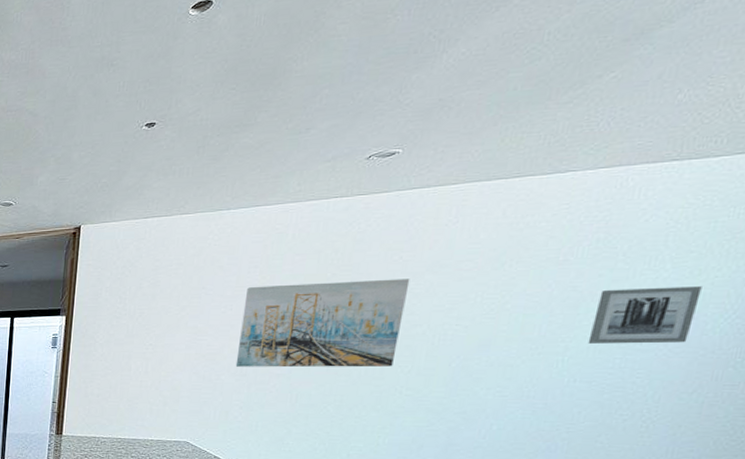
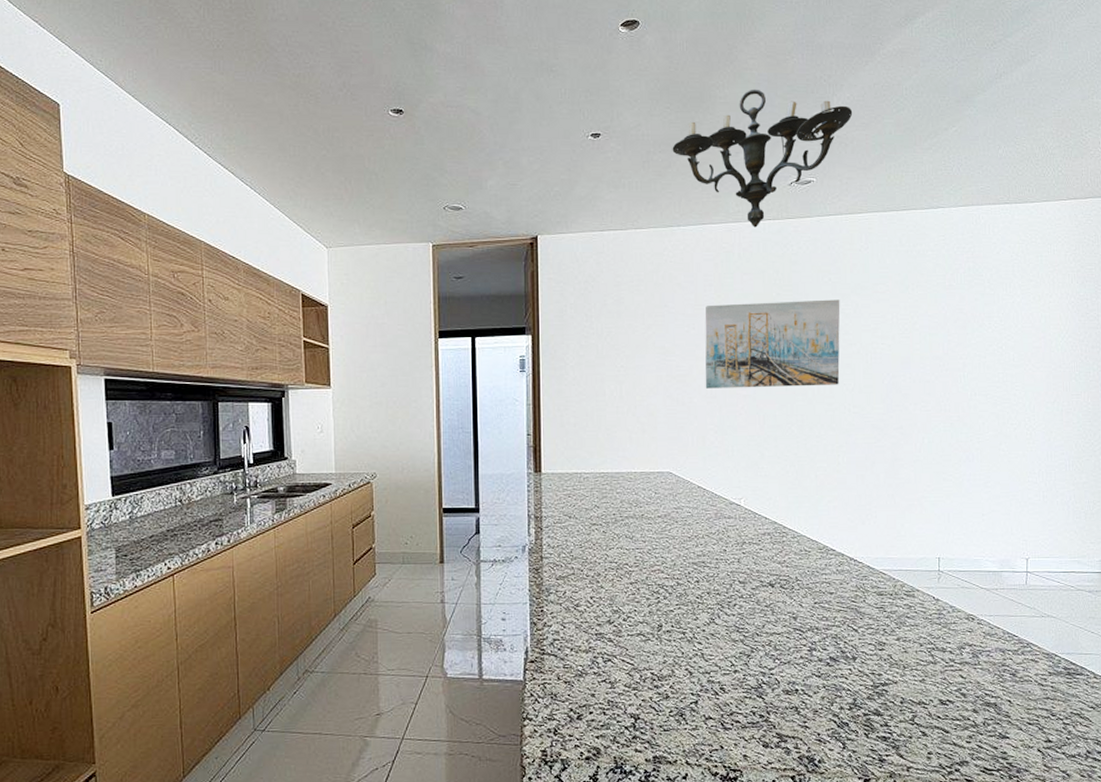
wall sconce: none [232,57,467,207] -> present [672,89,853,228]
wall art: present [587,285,702,344] -> none [978,309,1043,360]

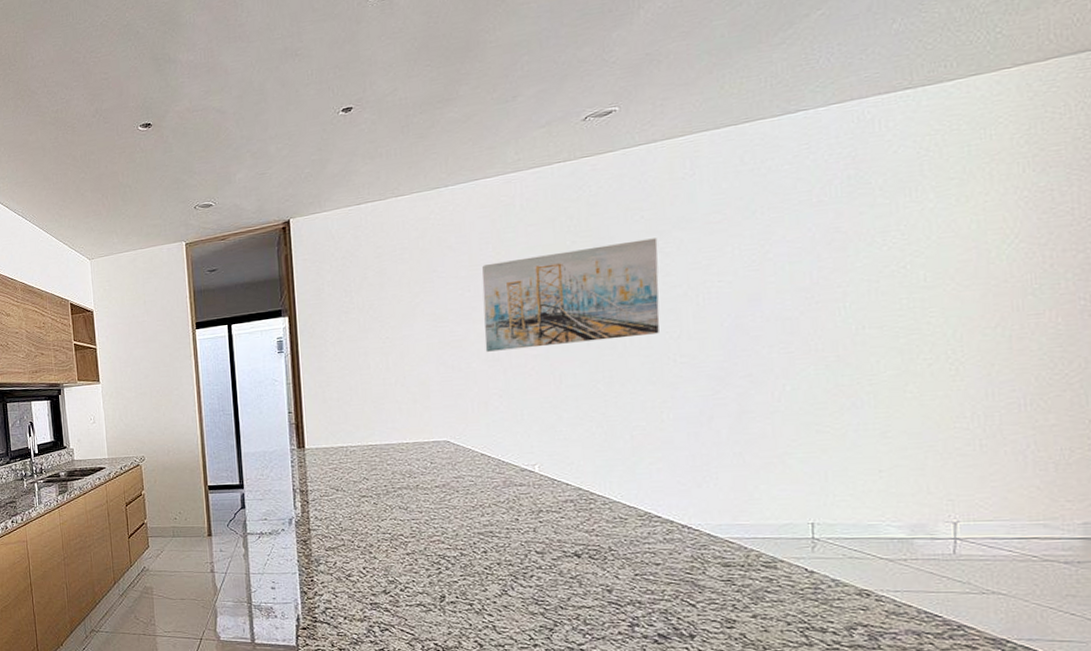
wall sconce: present [672,89,853,228] -> none [435,15,667,174]

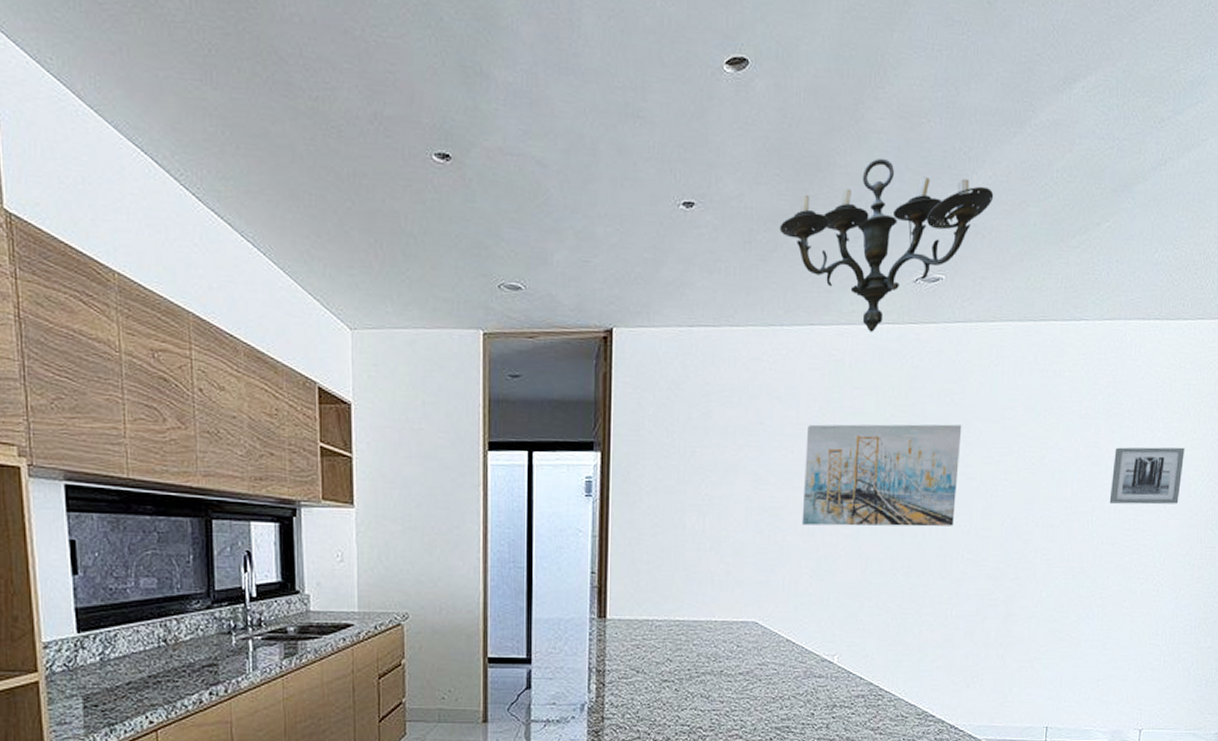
wall sconce: none [435,15,667,174] -> present [779,158,994,332]
wall art: none [866,212,975,286] -> present [1109,447,1185,505]

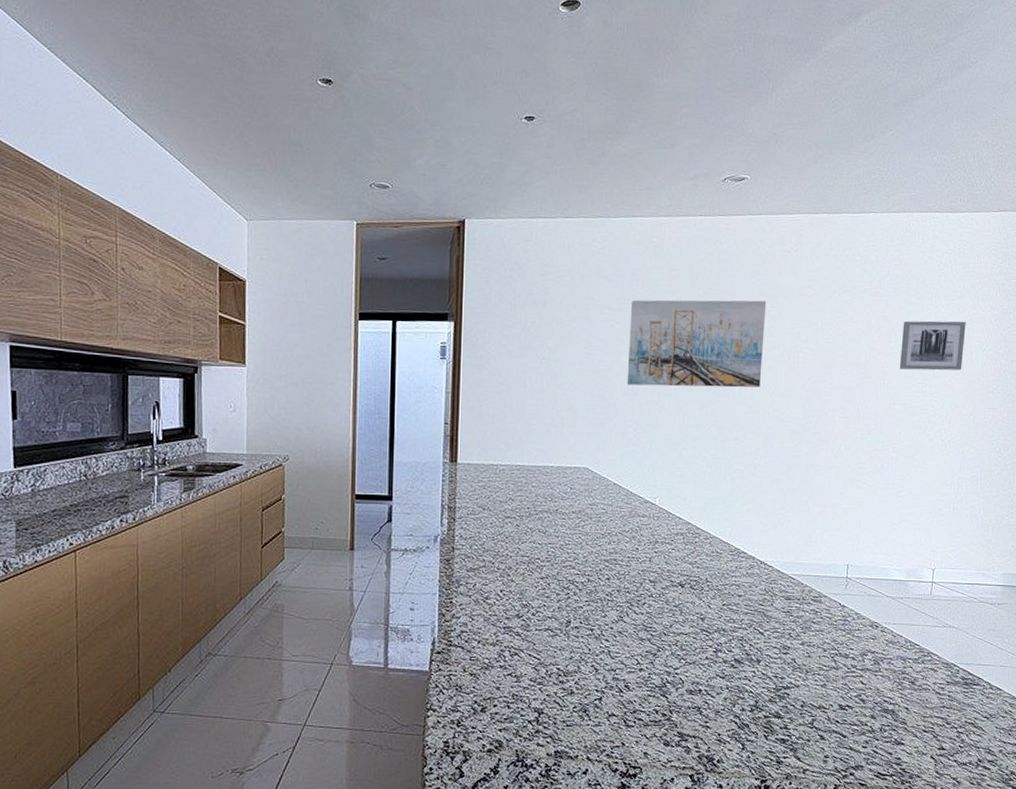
wall sconce: present [779,158,994,332] -> none [607,79,791,223]

